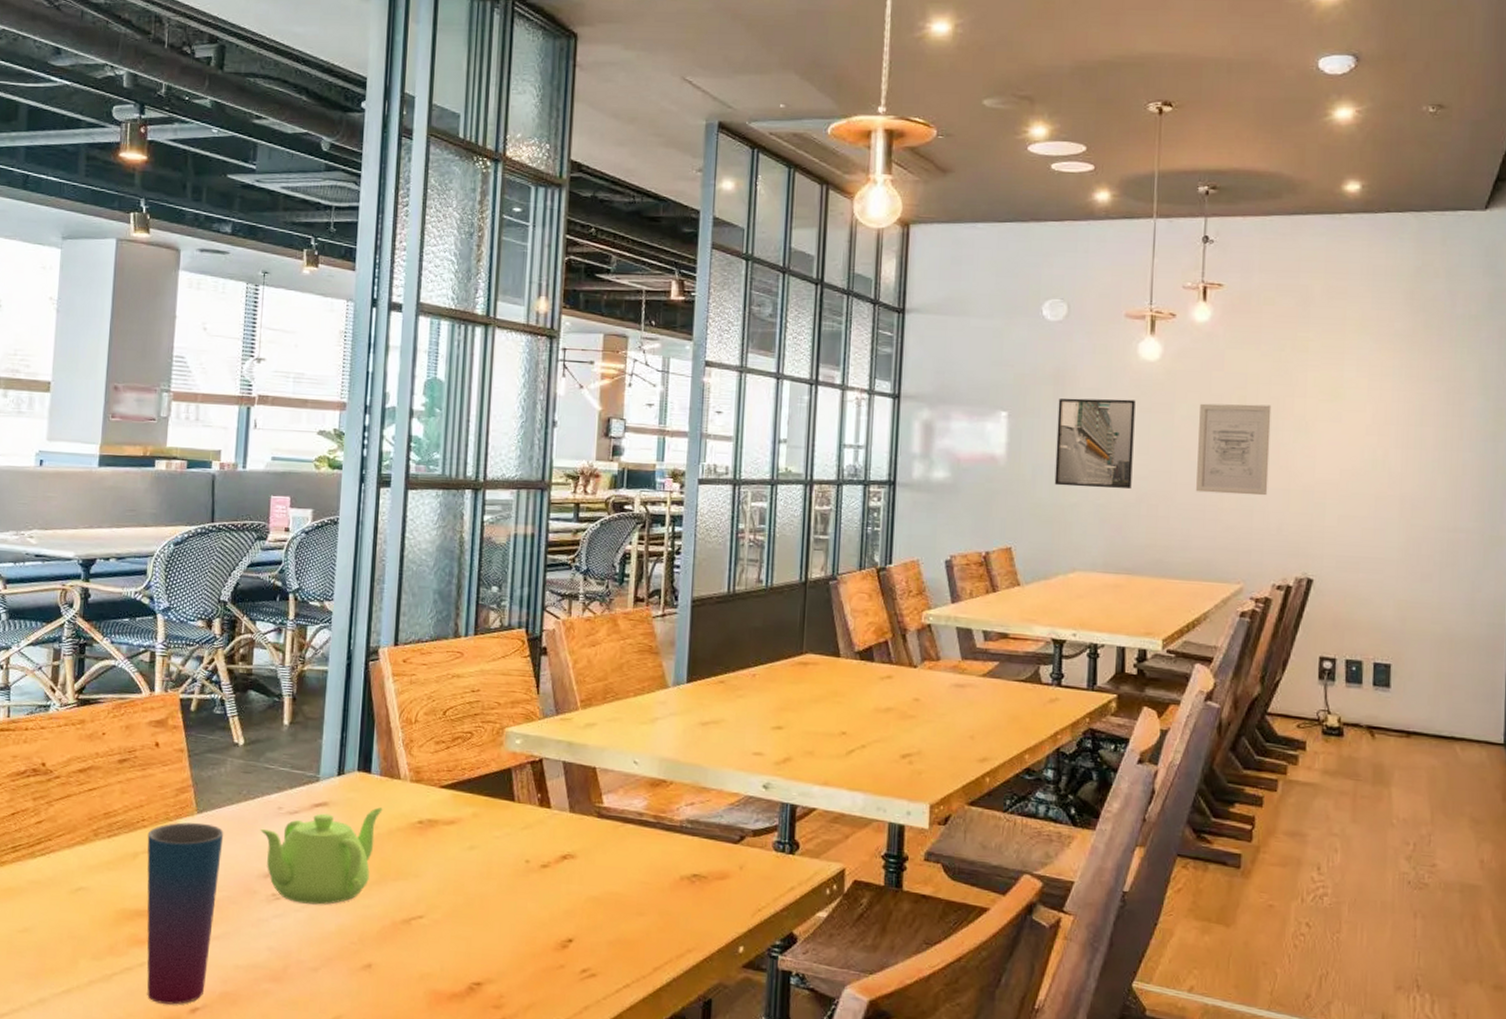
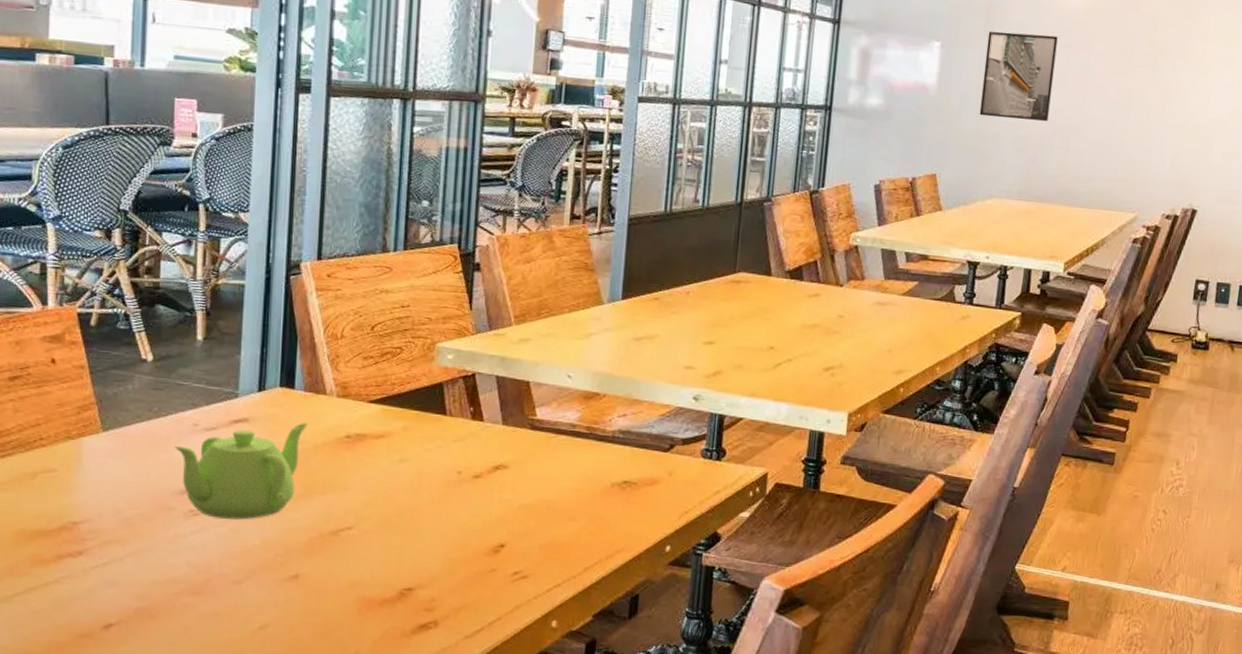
cup: present [147,822,224,1005] -> none [46,440,134,622]
wall art: present [1196,403,1272,496] -> none [1105,42,1177,132]

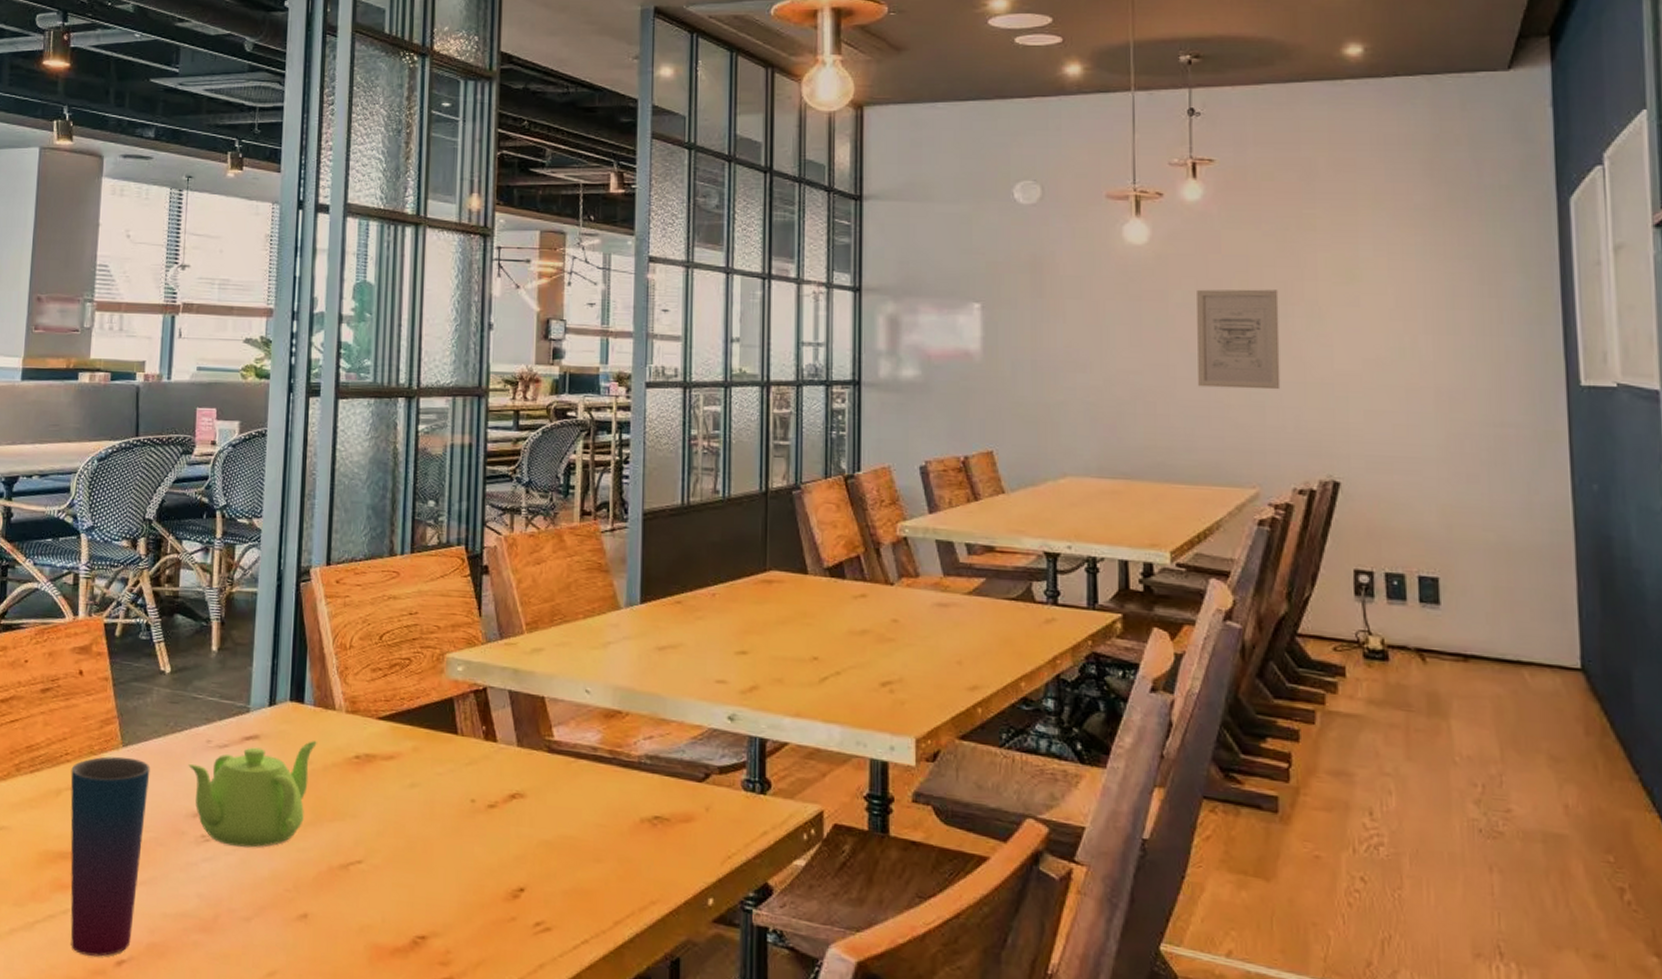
cup: none [46,440,134,622] -> present [70,756,151,957]
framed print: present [979,31,1058,122] -> none [1037,286,1125,385]
wall art: none [1105,42,1177,132] -> present [1197,289,1281,390]

